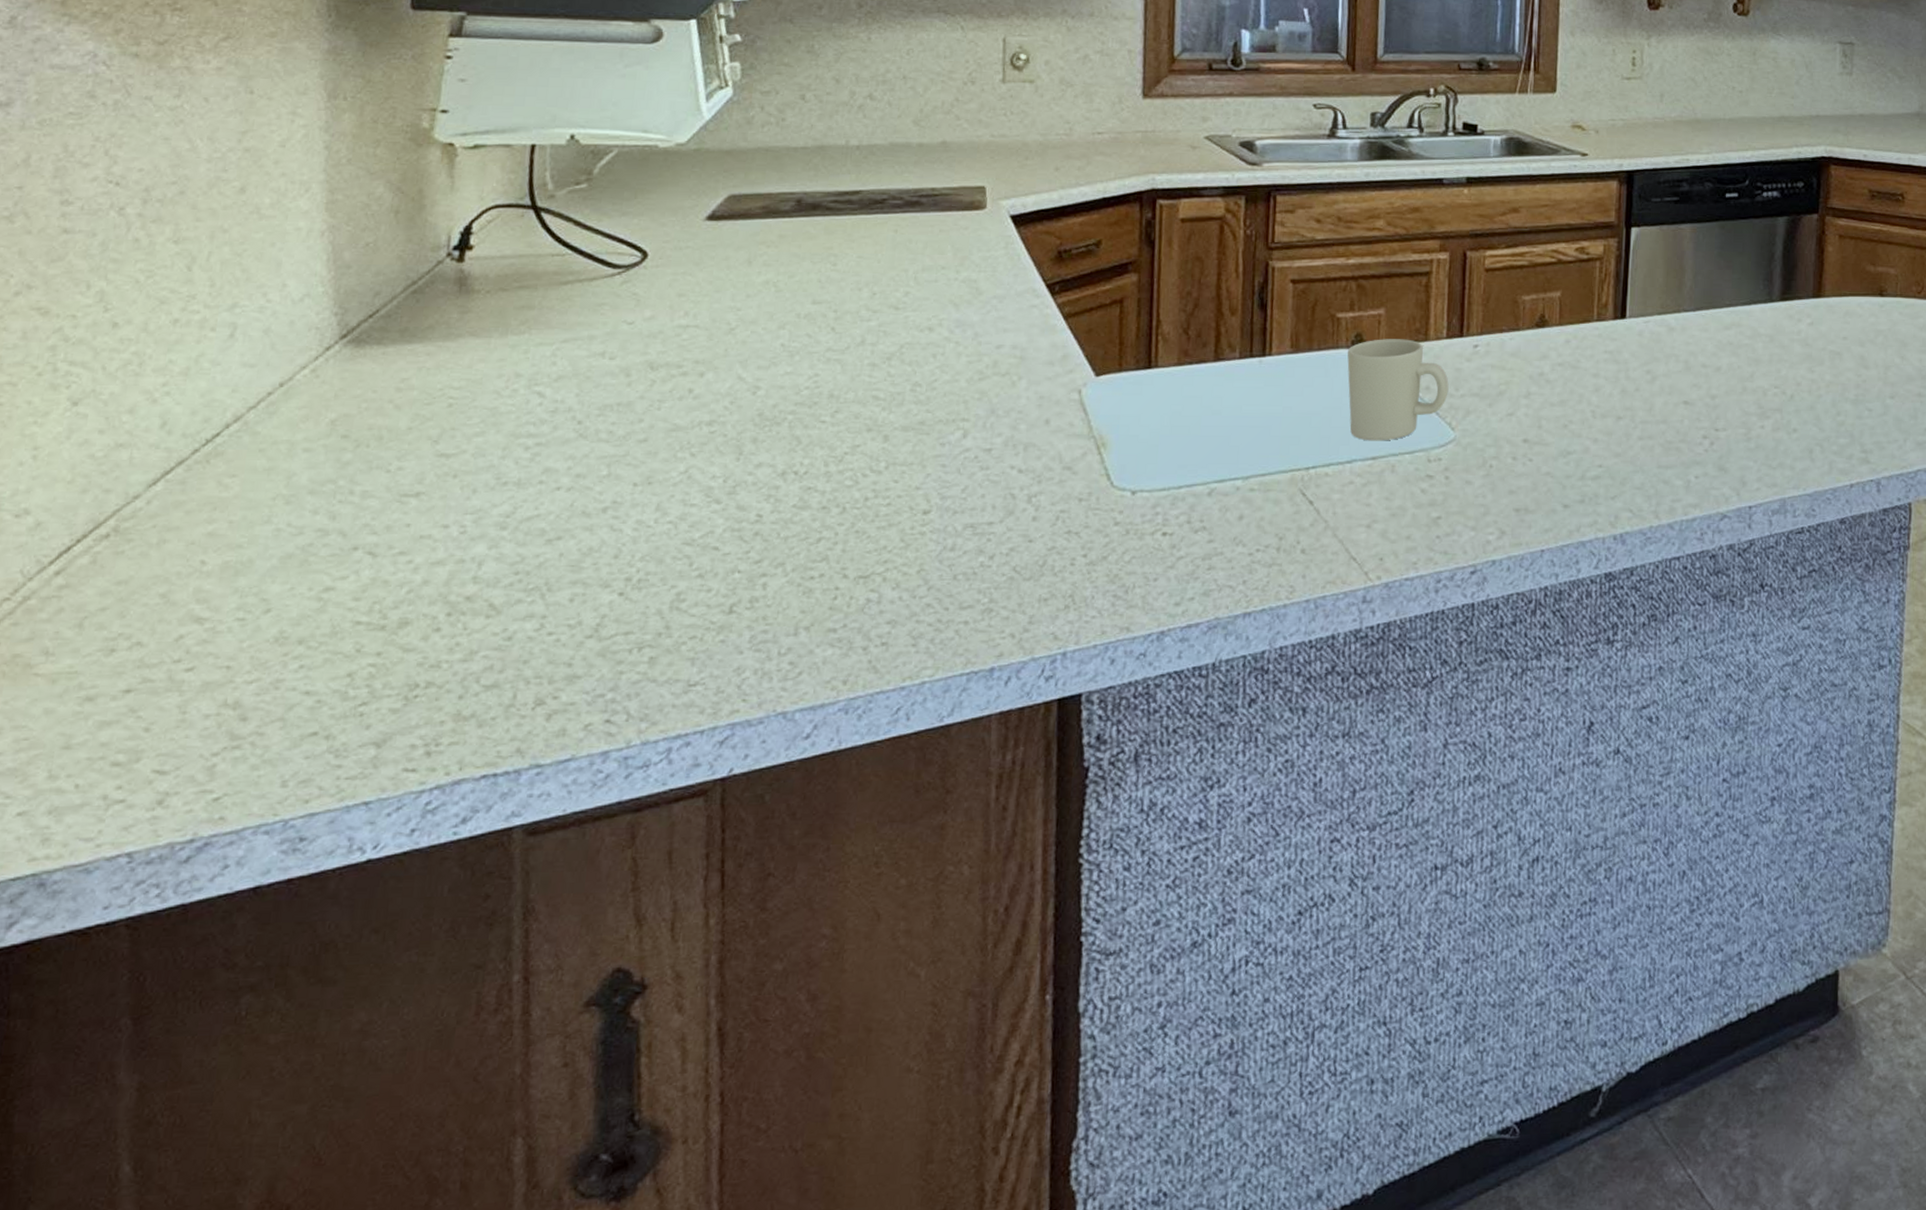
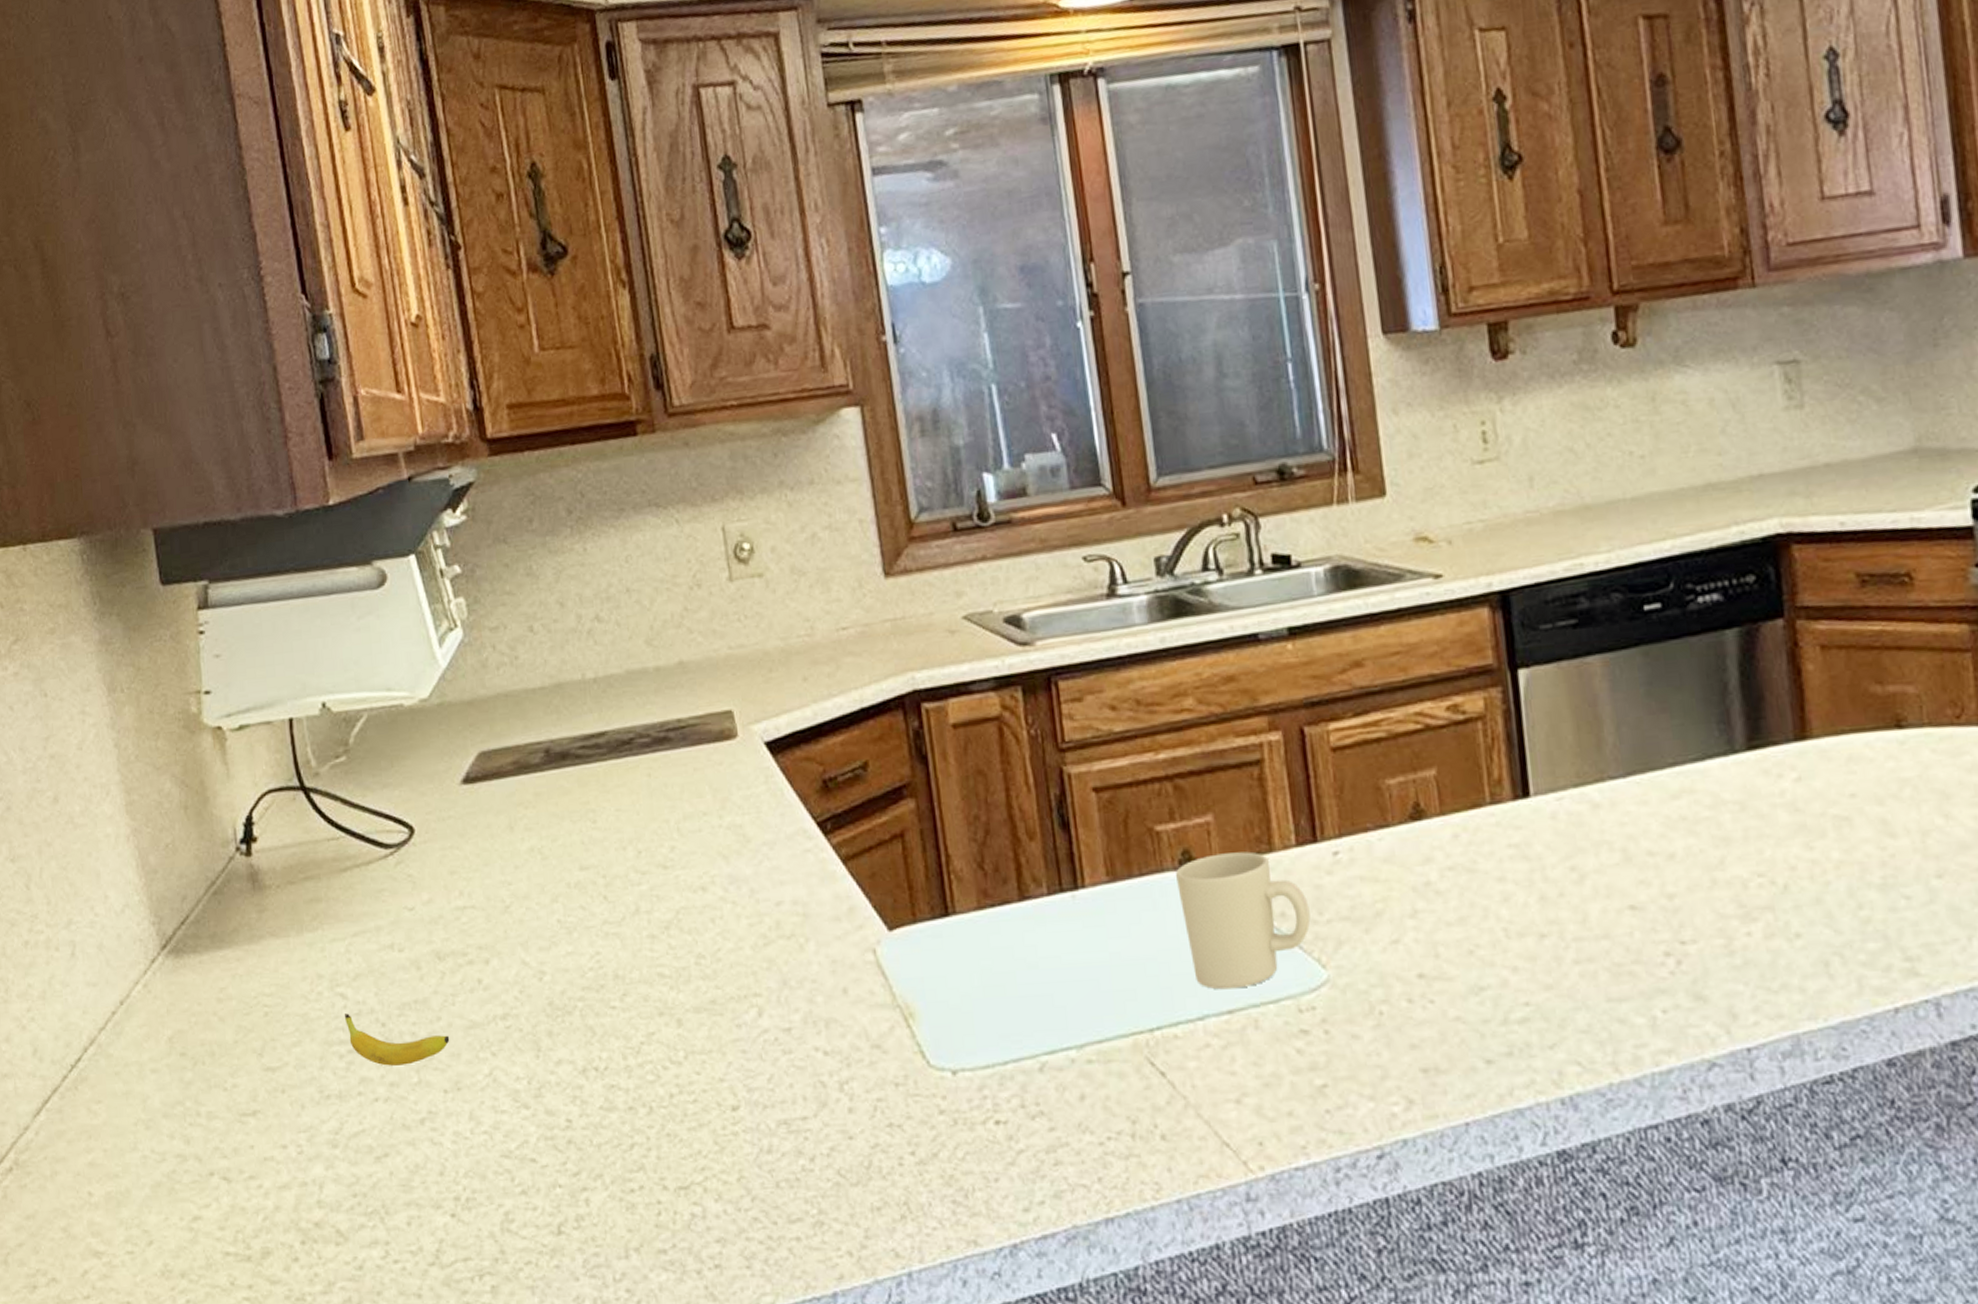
fruit: none [538,410,649,459] -> present [345,1013,450,1066]

